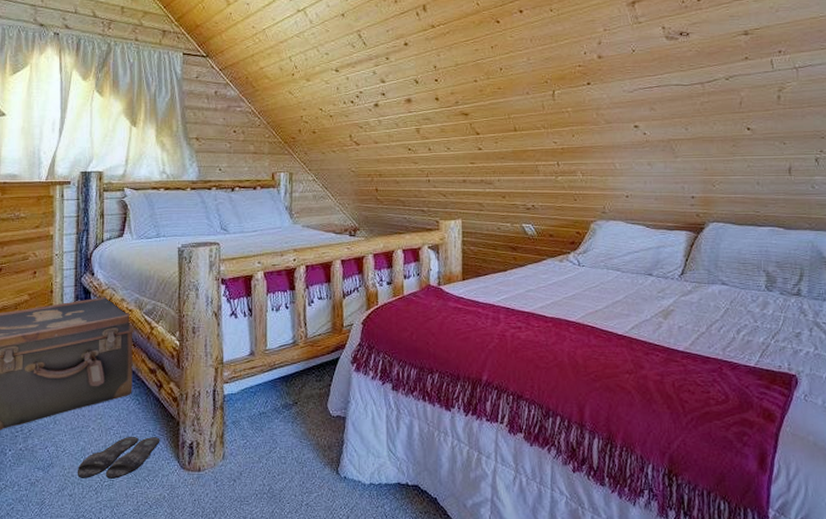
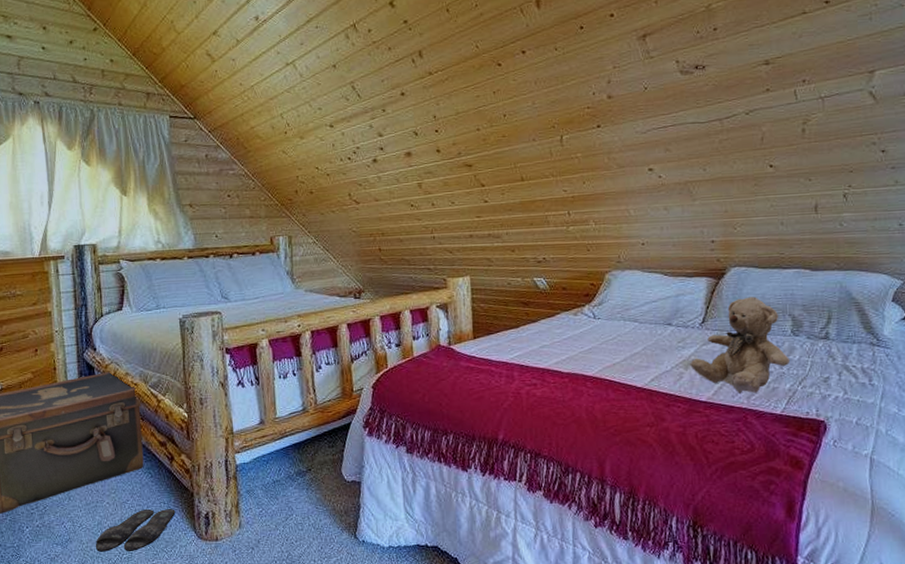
teddy bear: none [669,251,763,345] -> present [690,296,790,394]

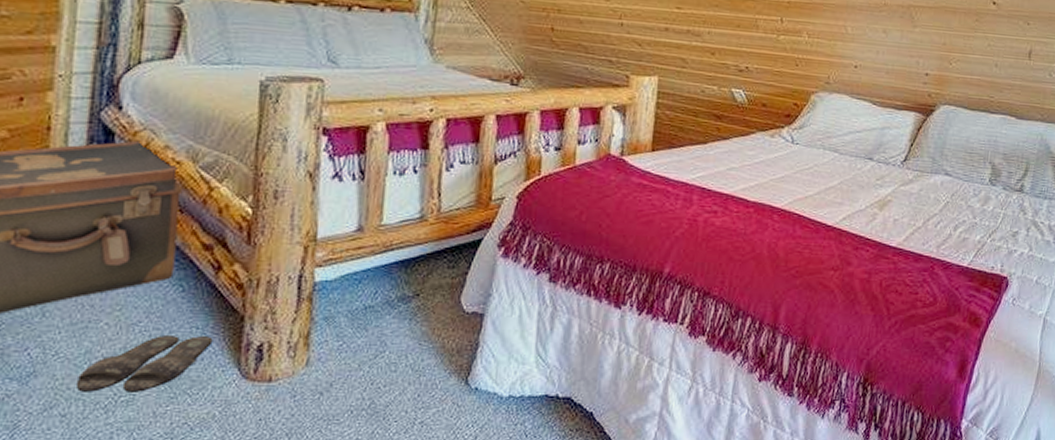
teddy bear: present [690,296,790,394] -> none [885,138,984,242]

